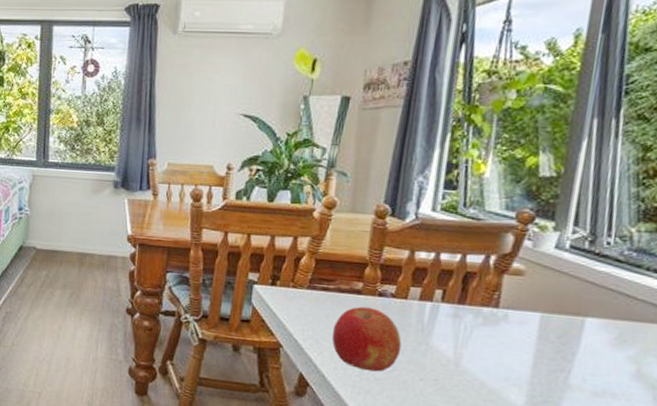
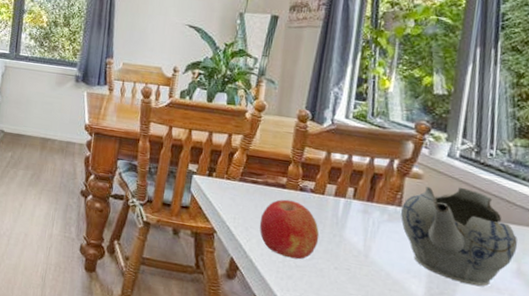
teapot: none [498,282,639,392] -> present [400,185,518,286]

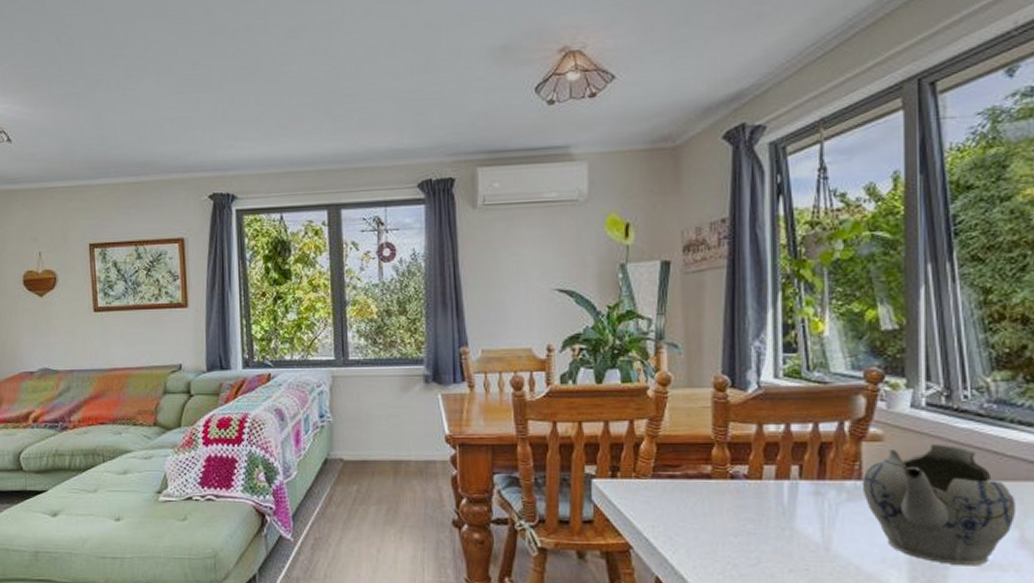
fruit: present [259,199,320,260] -> none [685,492,764,567]

